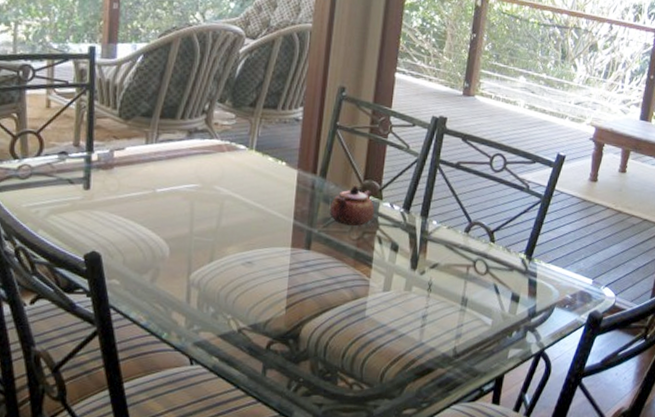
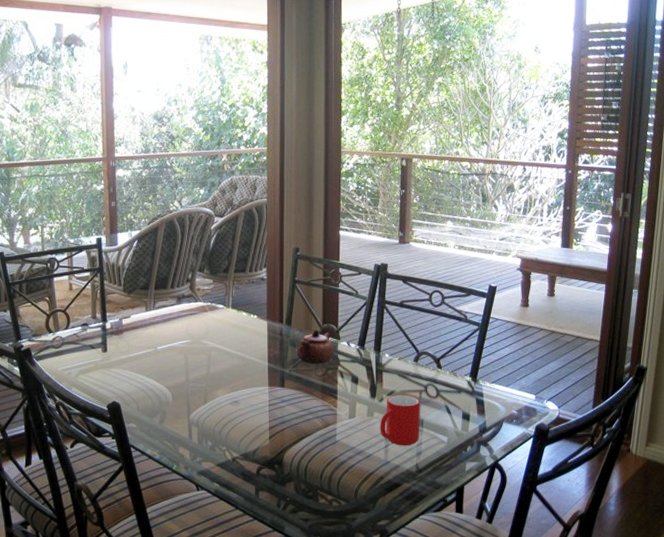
cup: none [417,268,467,327] -> present [380,395,421,446]

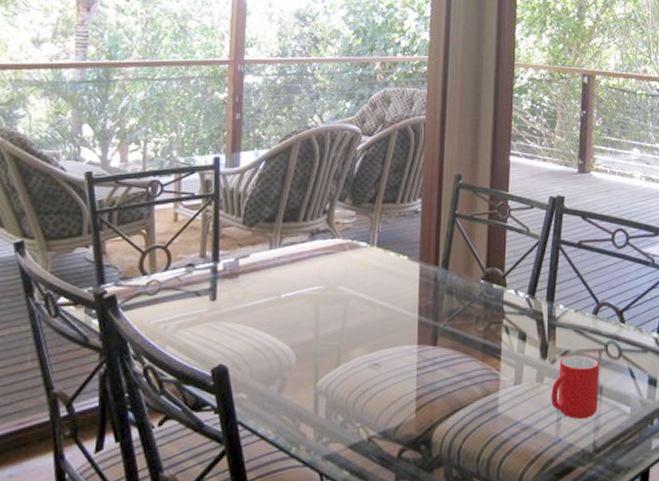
teapot: present [296,328,335,364] -> none [453,273,500,317]

